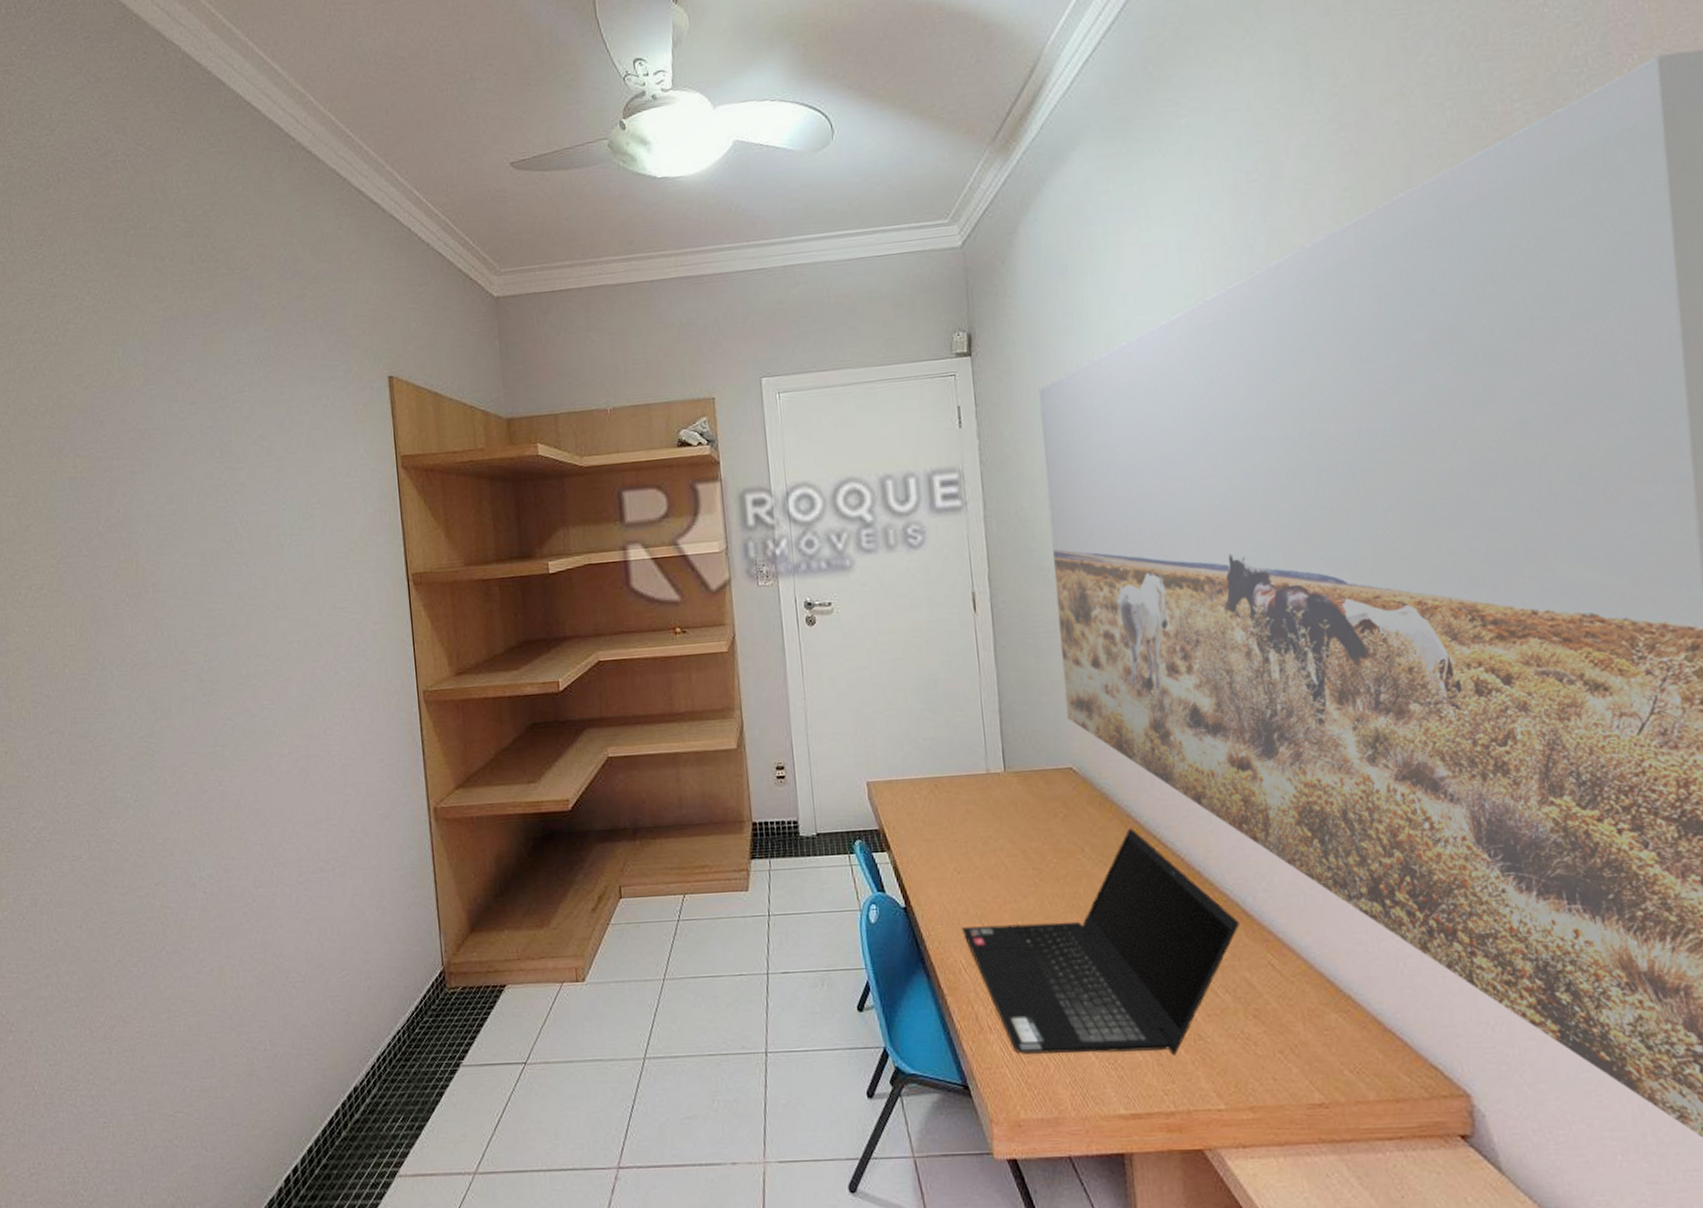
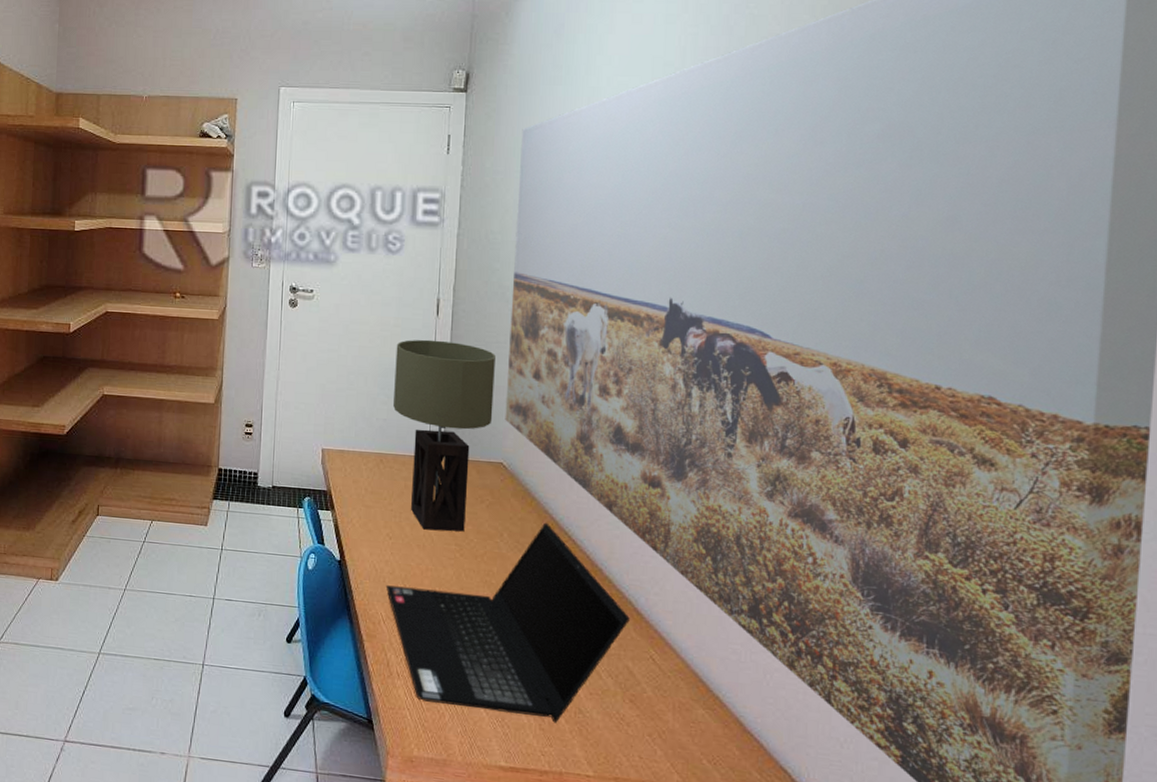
table lamp: none [934,638,1054,857] -> present [393,339,495,532]

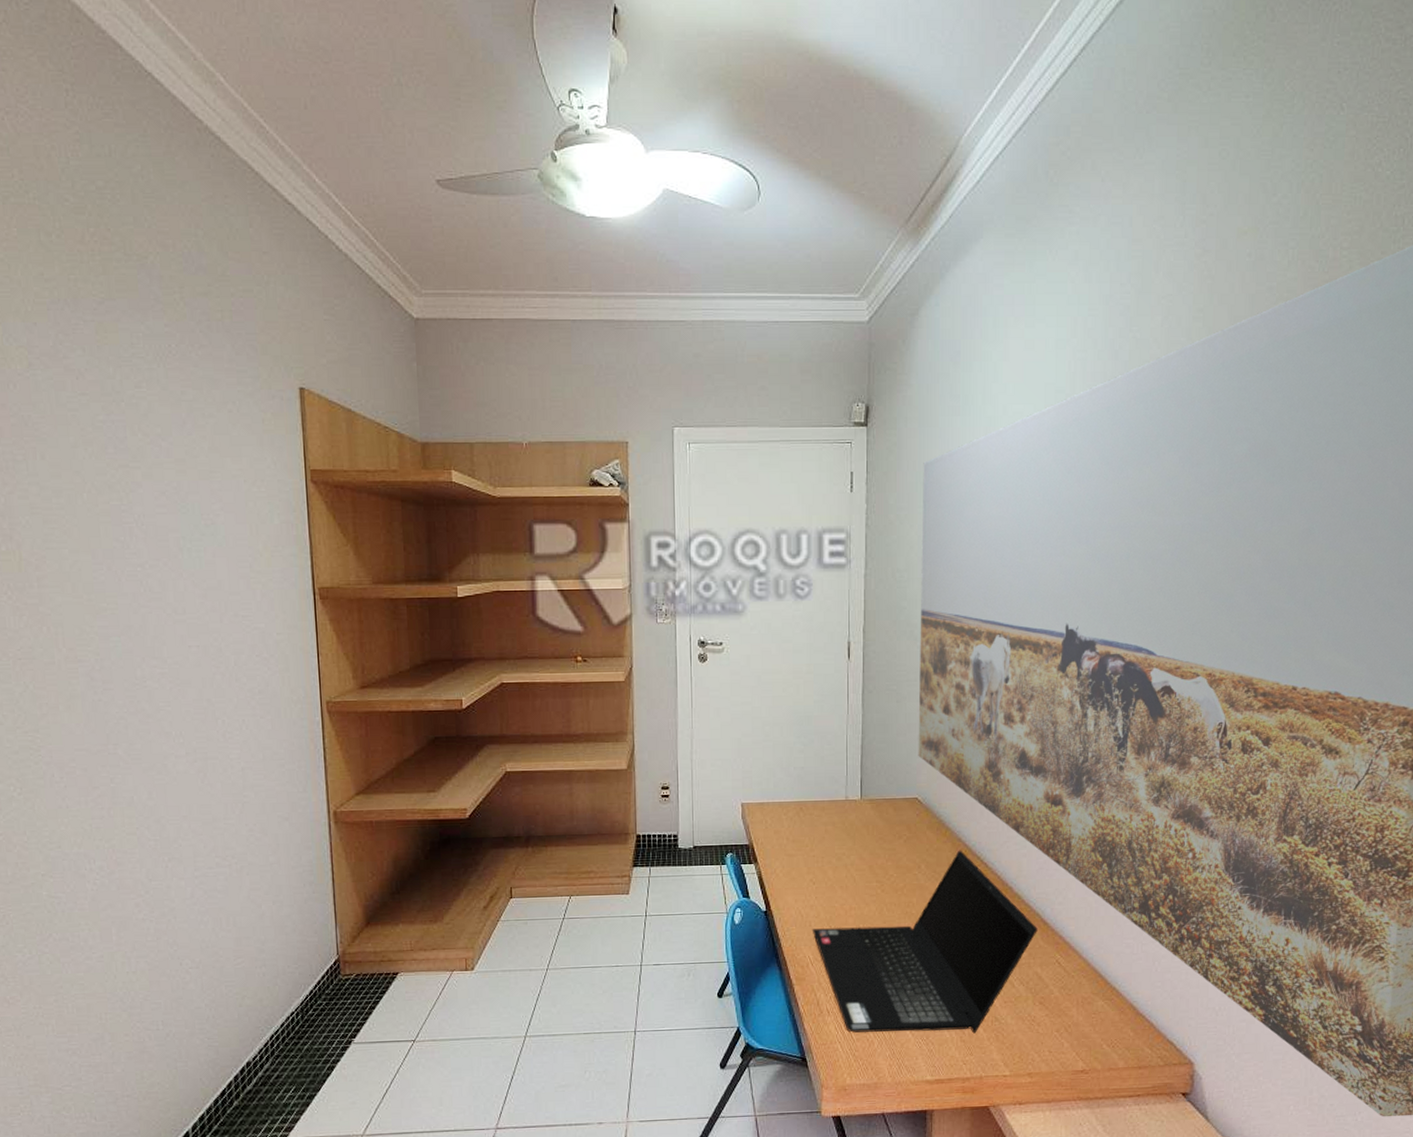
table lamp: present [393,339,495,532] -> none [810,683,907,871]

